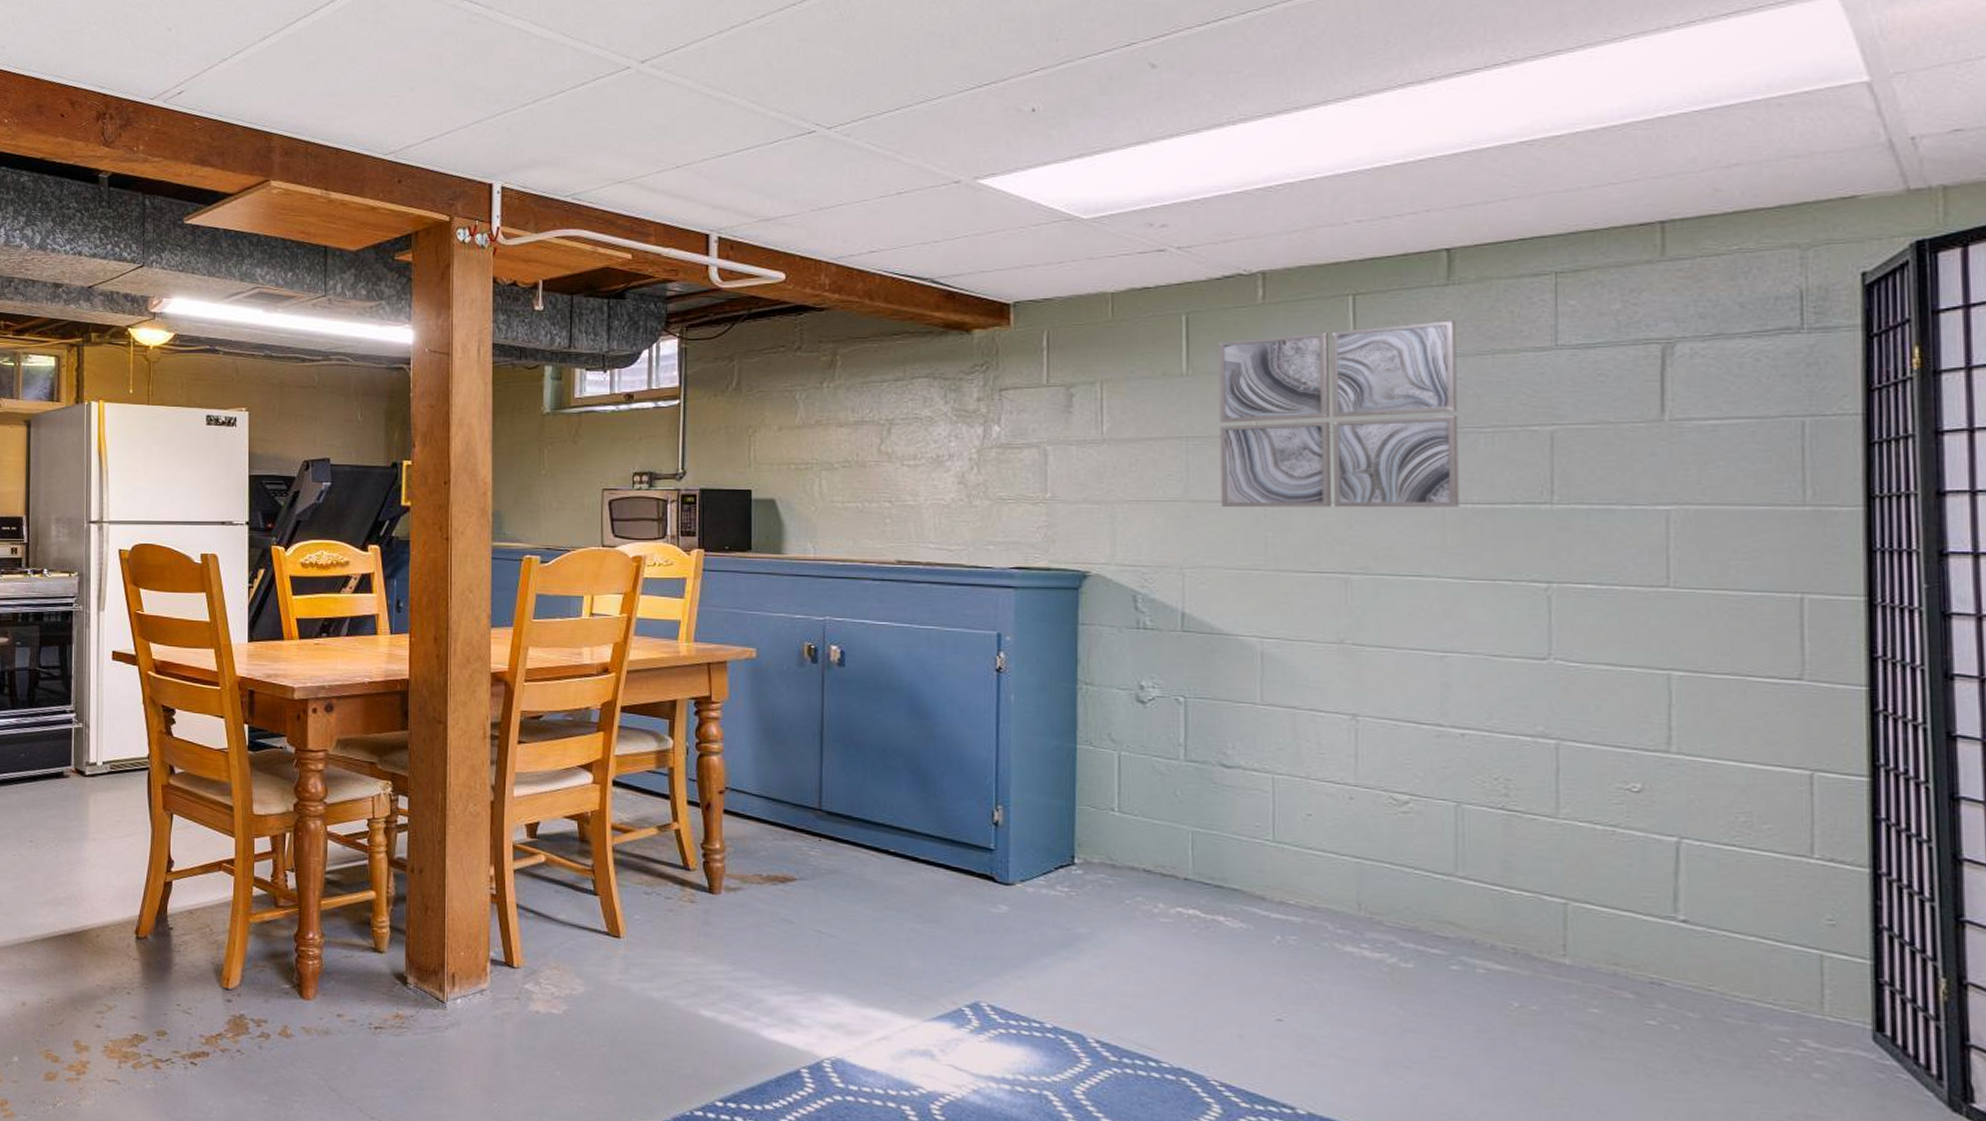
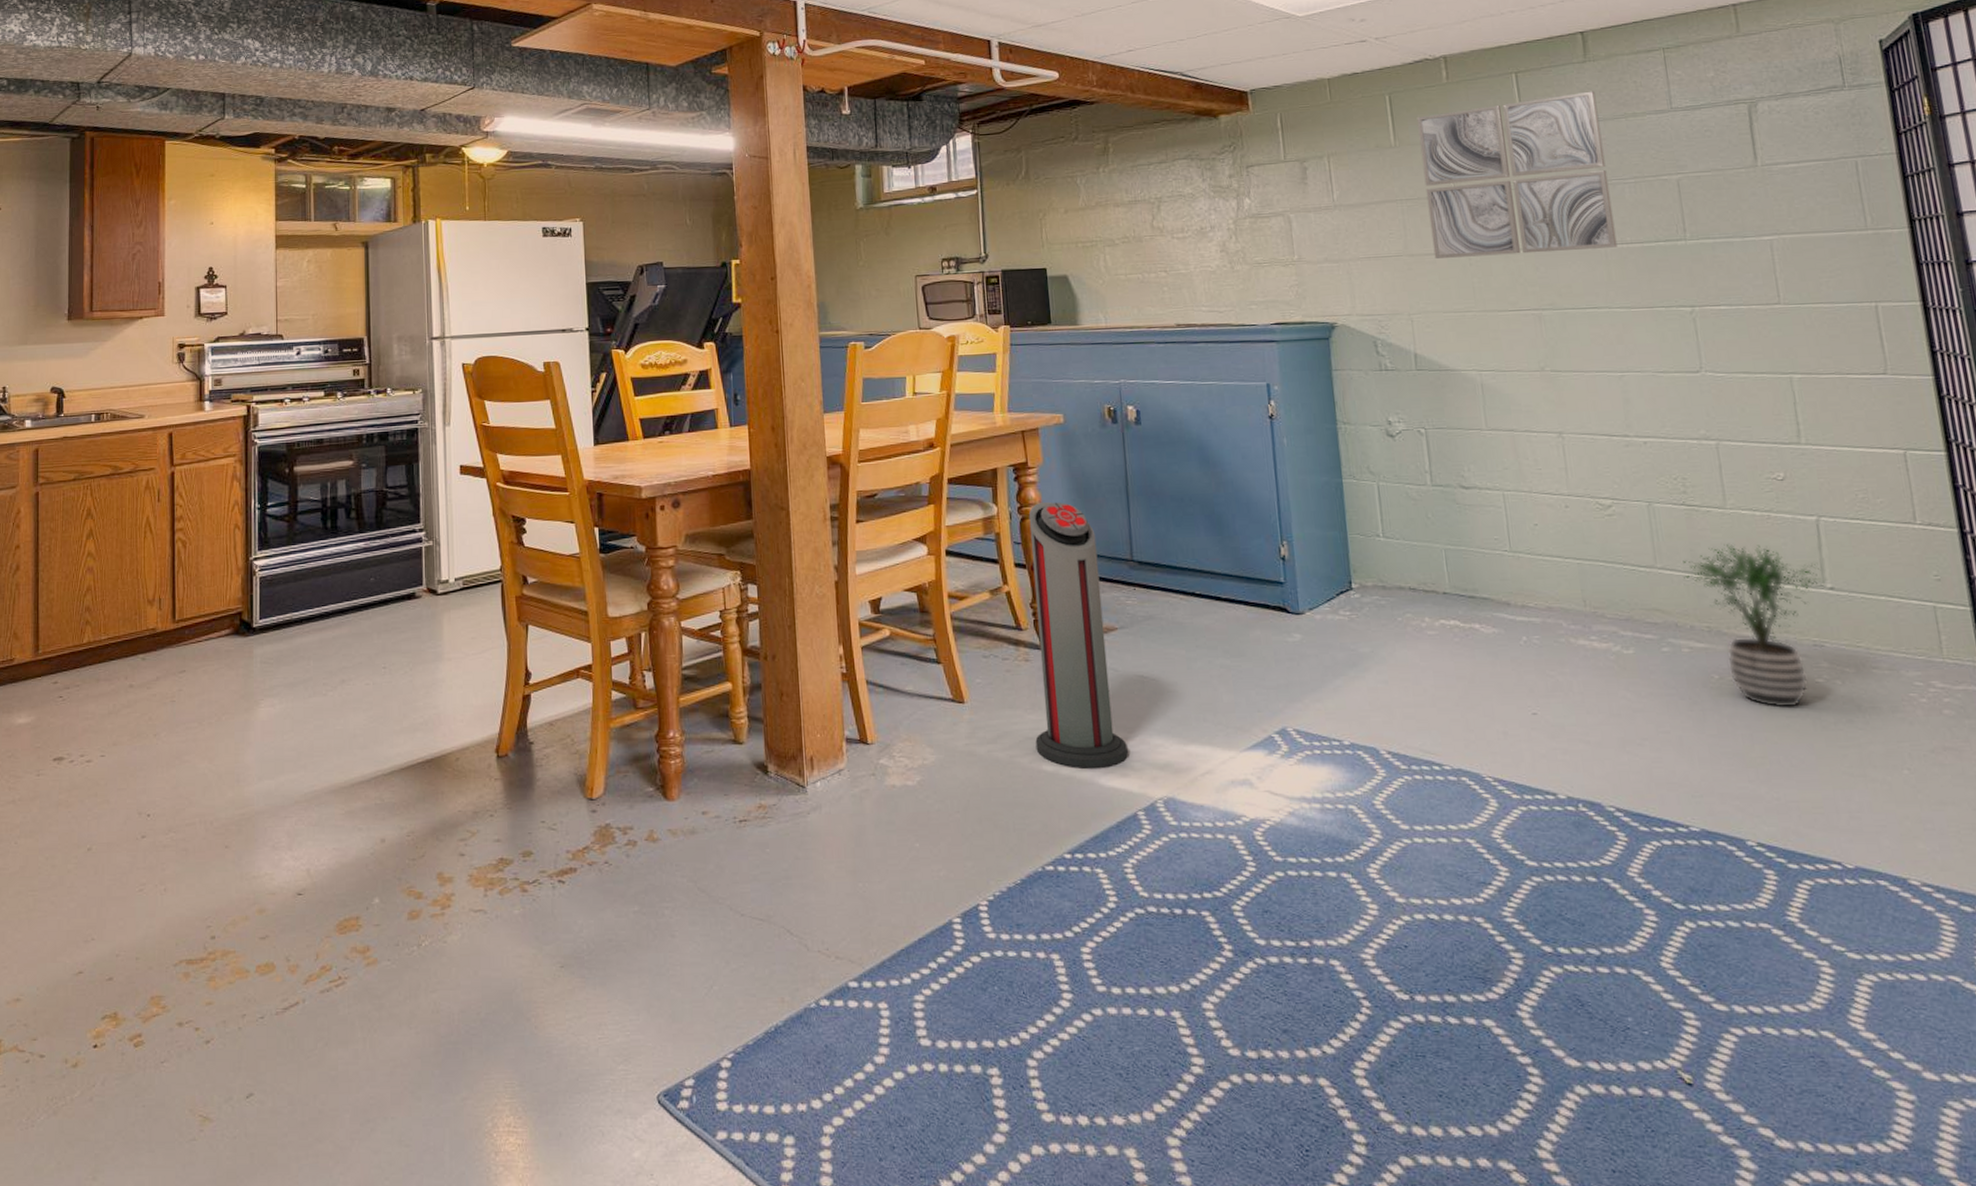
air purifier: none [694,739,796,1021] -> present [1028,501,1128,768]
potted plant: none [1491,857,1678,1050] -> present [1683,543,1826,709]

